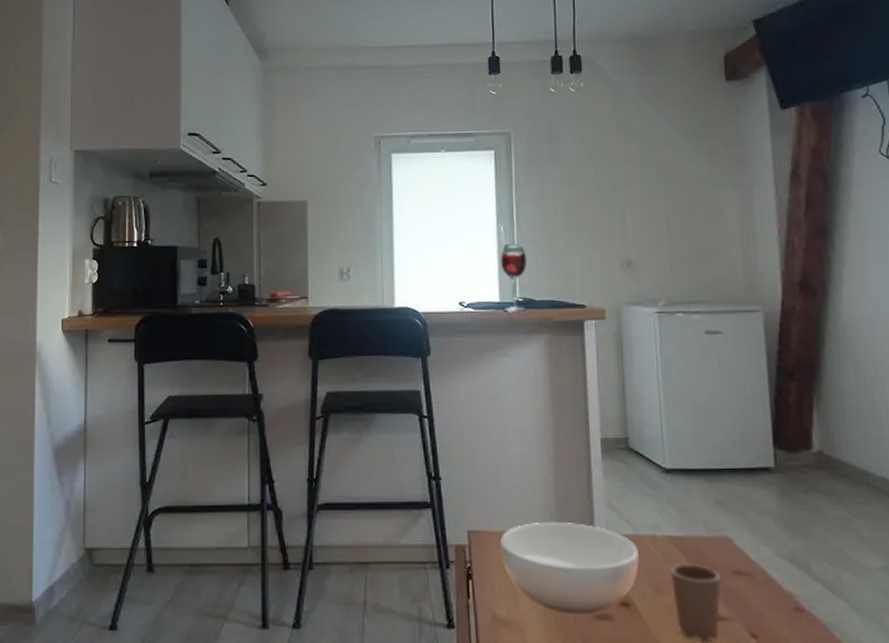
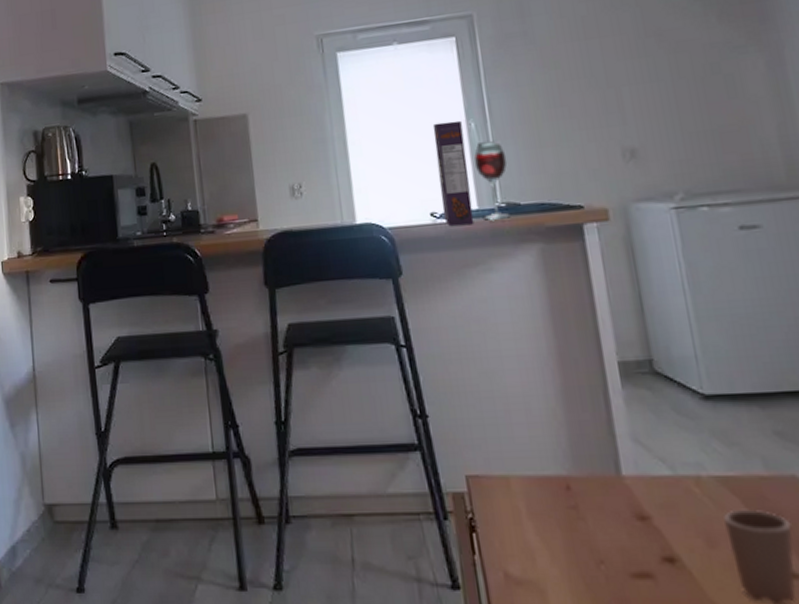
cereal box: none [468,223,495,315] -> present [433,120,474,226]
bowl: present [500,521,639,614] -> none [506,462,682,572]

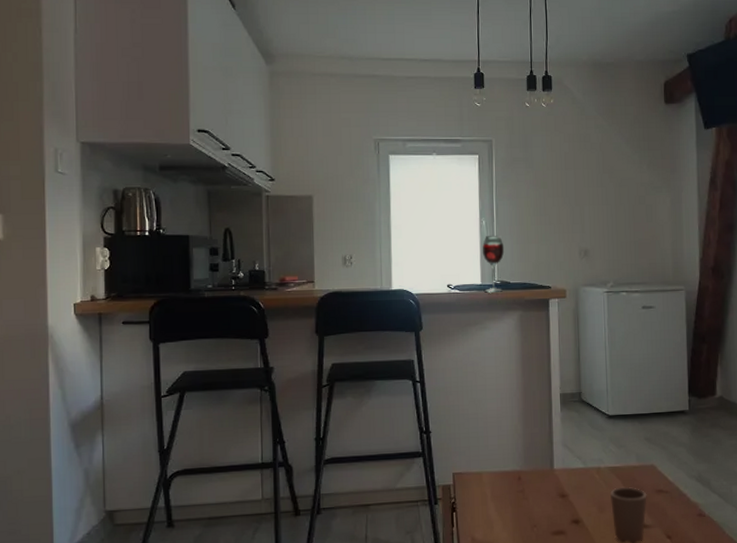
cereal box: present [433,120,474,226] -> none [455,218,477,296]

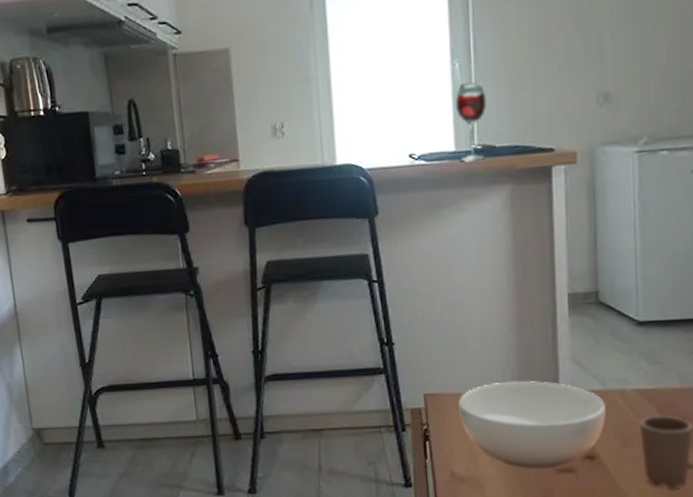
bowl: none [479,461,587,533] -> present [459,380,606,469]

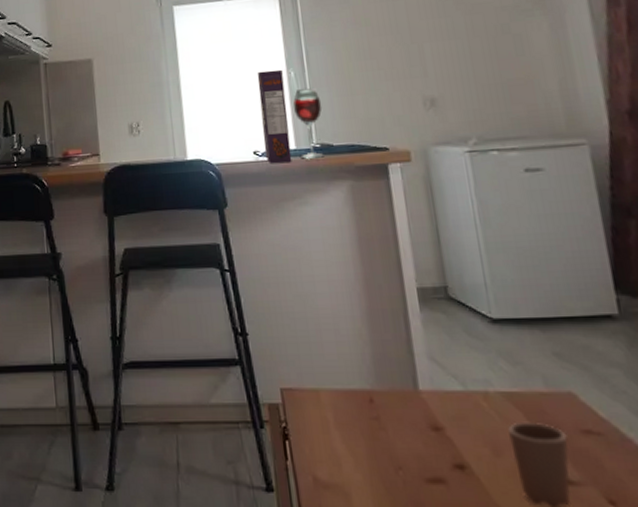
cereal box: none [417,60,450,167] -> present [257,69,292,163]
bowl: present [459,380,606,469] -> none [316,377,472,477]

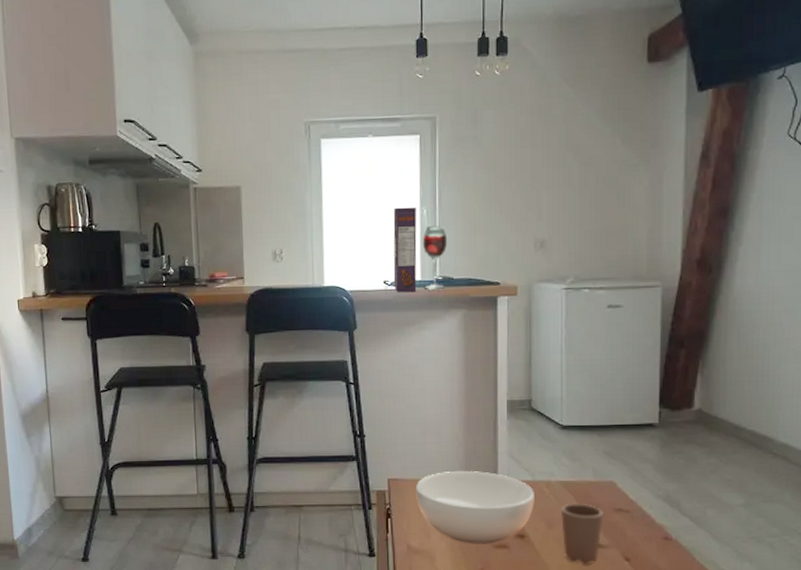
bowl: none [316,377,472,477] -> present [416,470,534,544]

